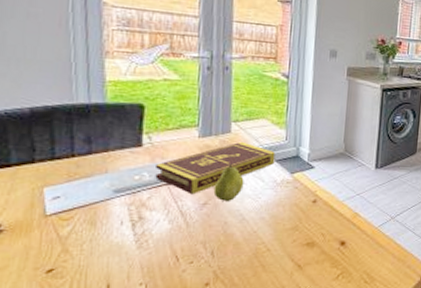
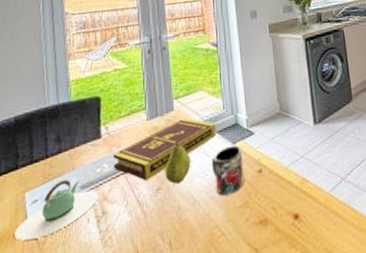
teapot: none [30,181,136,233] -> present [15,179,99,241]
mug: none [265,175,300,218] -> present [211,145,245,196]

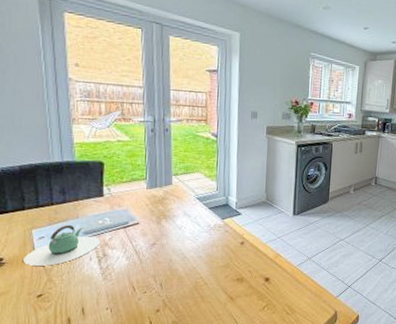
book: present [112,117,216,181] -> none [113,192,209,236]
fruit: present [164,142,191,184] -> none [160,210,184,242]
mug: present [211,145,245,196] -> none [201,220,230,257]

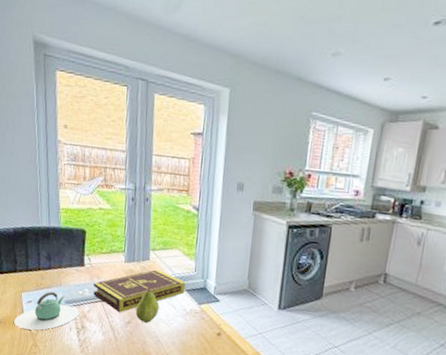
book: none [113,192,209,236] -> present [93,269,186,313]
fruit: none [160,210,184,242] -> present [135,288,160,323]

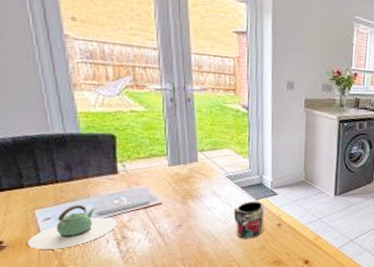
book: present [93,269,186,313] -> none [131,169,241,218]
fruit: present [135,288,160,323] -> none [186,190,214,224]
mug: none [176,305,206,346] -> present [233,201,265,239]

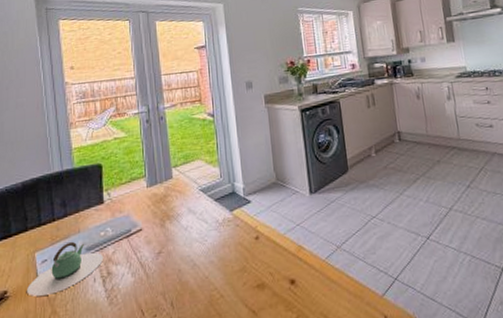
mug: present [233,201,265,239] -> none [209,213,242,261]

